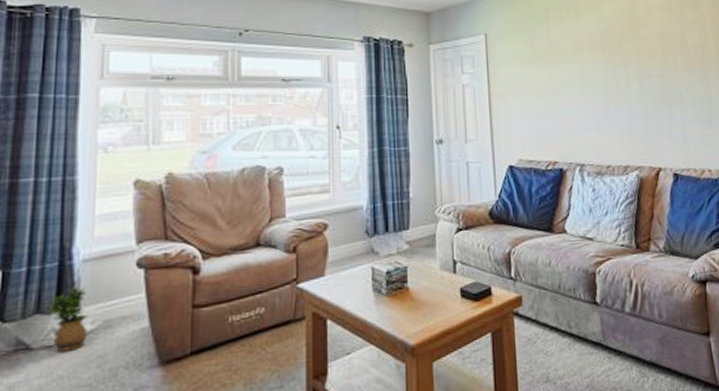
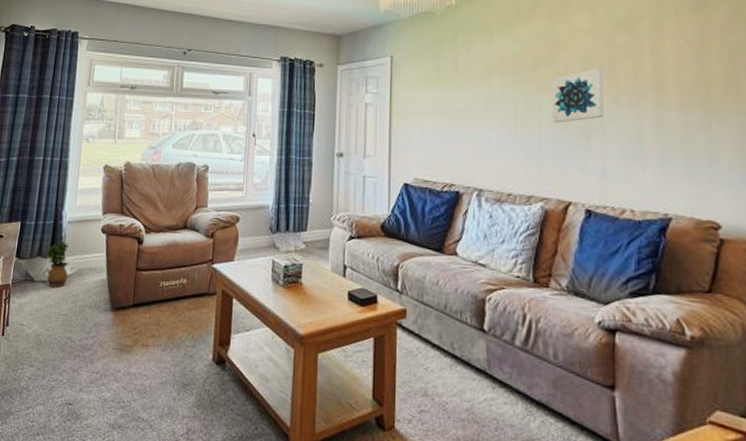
wall art: none [635,43,681,95] -> present [551,69,604,123]

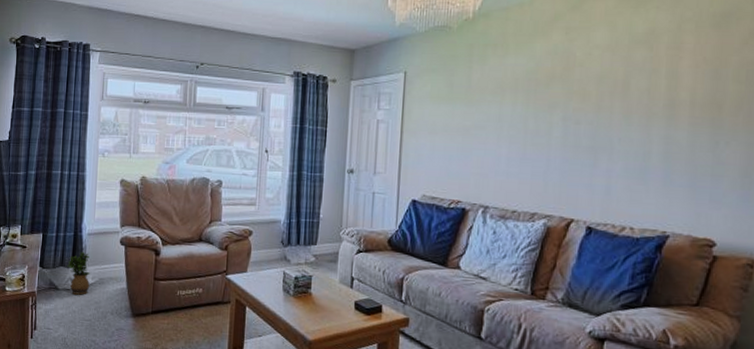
wall art: present [551,69,604,123] -> none [561,86,617,142]

